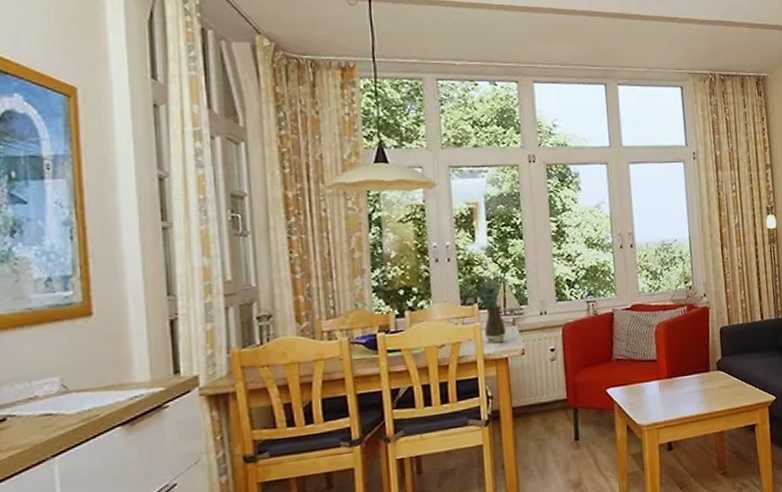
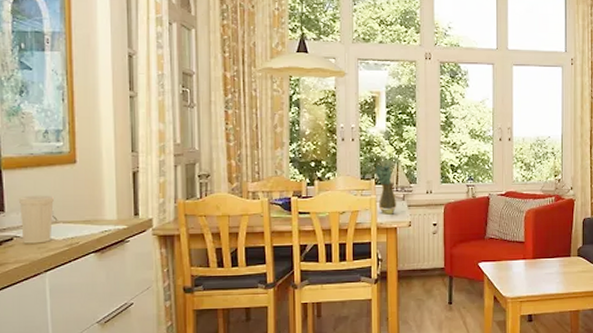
cup: none [13,358,64,424] -> present [19,195,55,244]

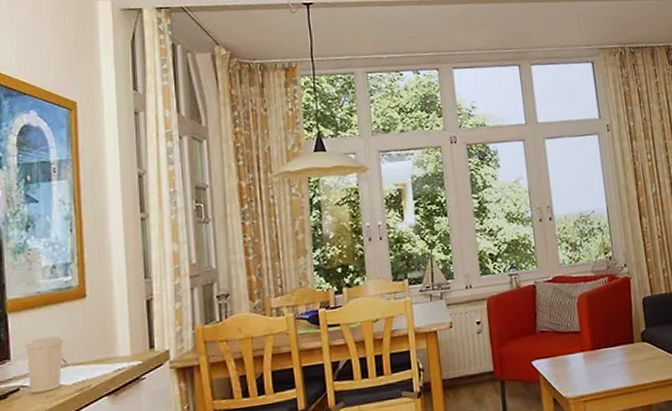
vase: present [375,162,397,215] -> none [407,260,435,318]

